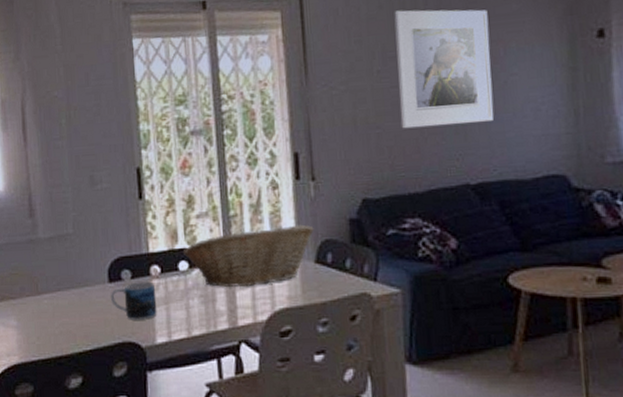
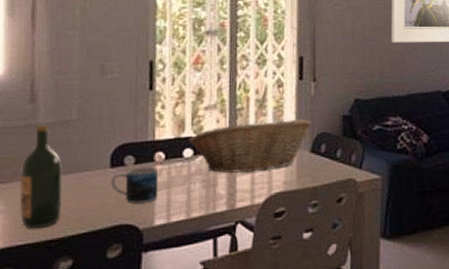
wine bottle: none [27,239,68,344] -> present [19,124,63,228]

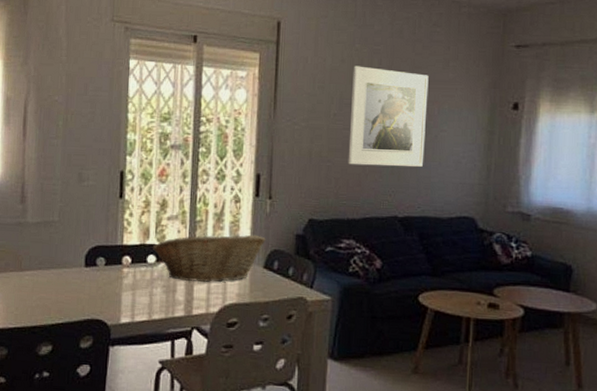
wine bottle: present [19,124,63,228] -> none [10,223,46,315]
mug: present [110,167,158,204] -> none [84,268,125,302]

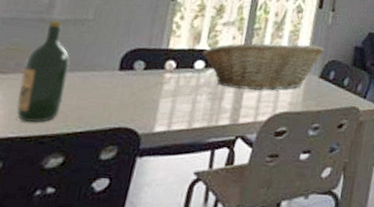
wine bottle: none [10,223,46,315] -> present [16,20,70,122]

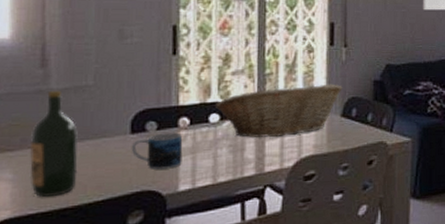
mug: none [116,73,167,109] -> present [131,132,183,170]

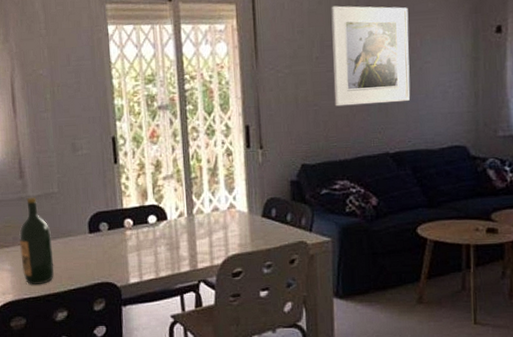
mug: present [131,132,183,170] -> none [90,232,130,264]
fruit basket: present [215,84,343,137] -> none [151,185,261,237]

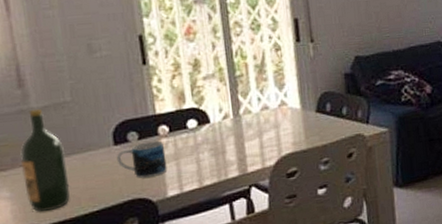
mug: none [90,232,130,264] -> present [116,141,167,178]

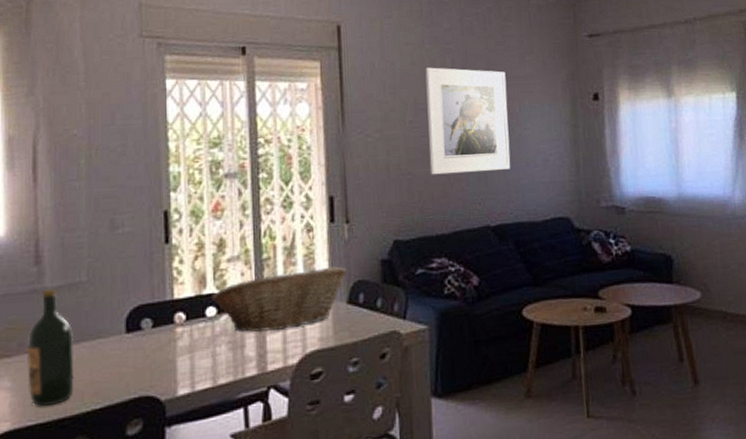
mug: present [116,141,167,178] -> none [127,330,180,373]
fruit basket: none [191,80,314,140] -> present [211,266,347,332]

